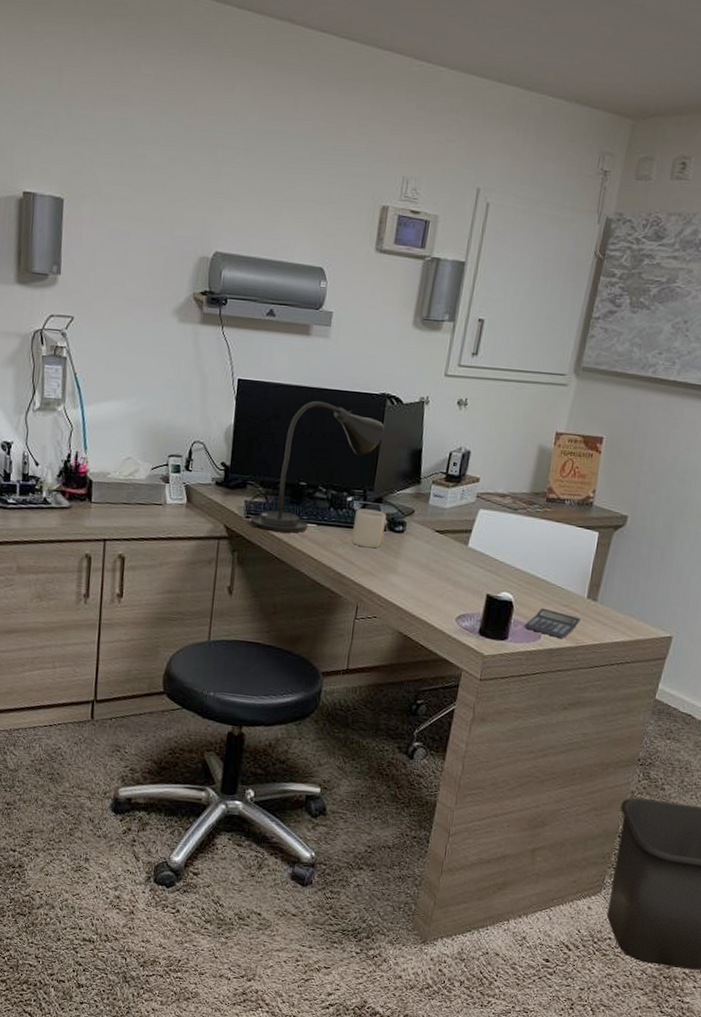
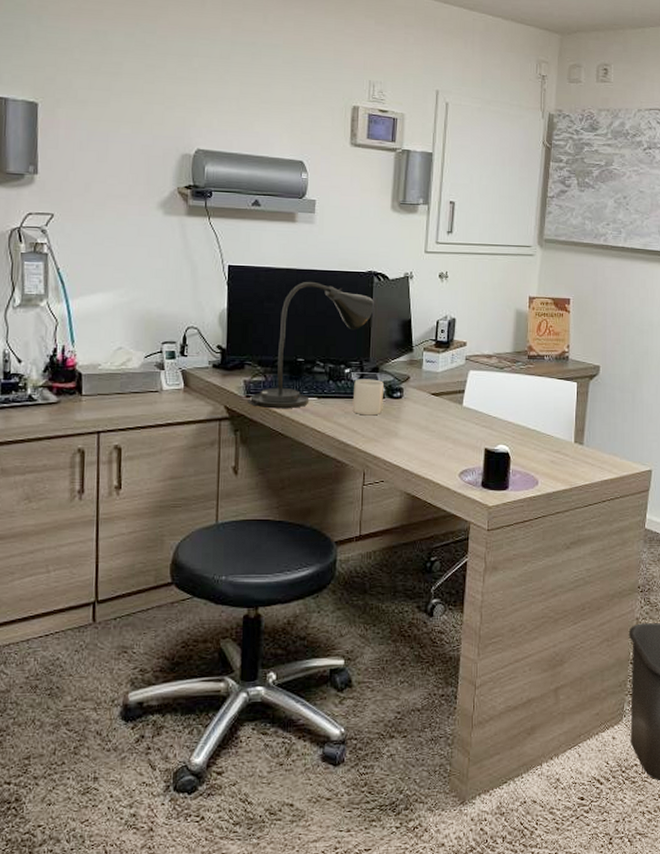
calculator: present [523,607,581,638] -> none [521,456,571,482]

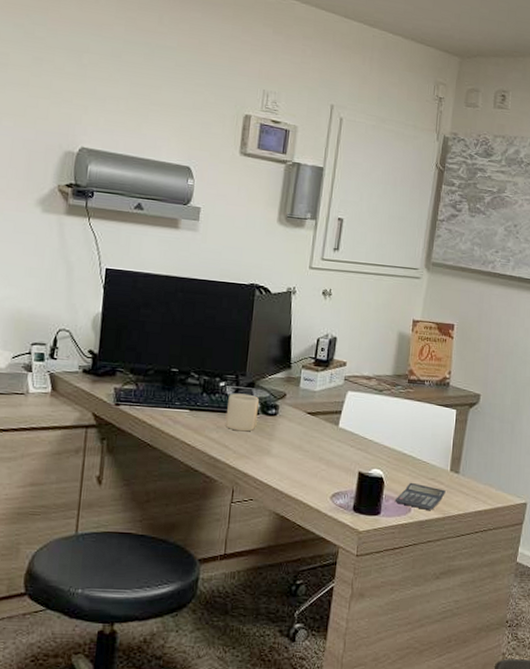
desk lamp: present [248,282,374,409] -> none [117,290,254,419]
calculator: none [521,456,571,482] -> present [394,482,446,510]

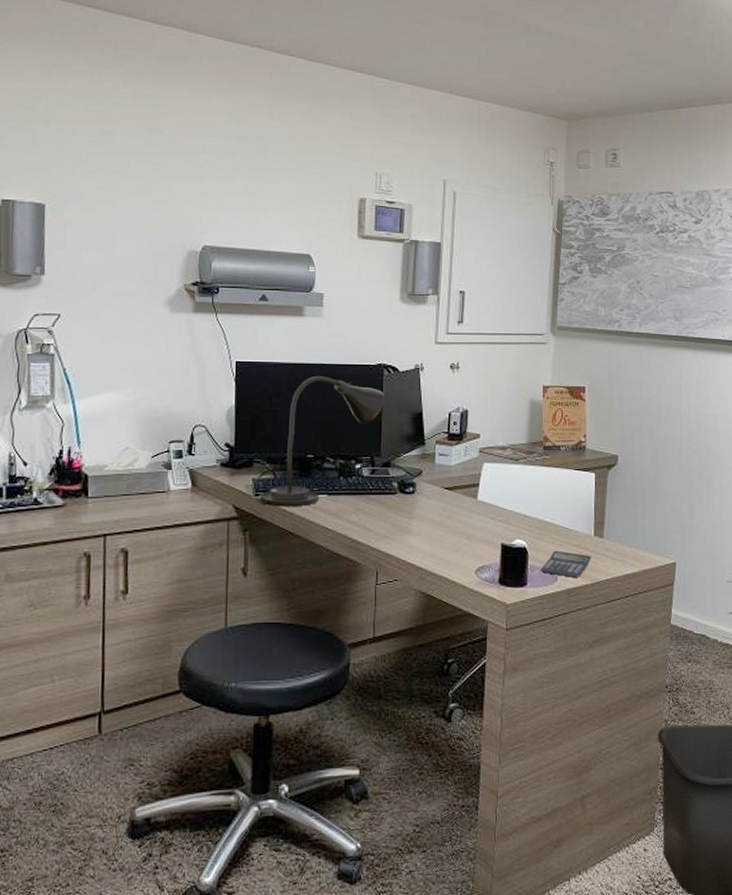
desk lamp: none [117,290,254,419] -> present [256,376,384,507]
mug: present [225,393,259,432] -> none [364,474,395,512]

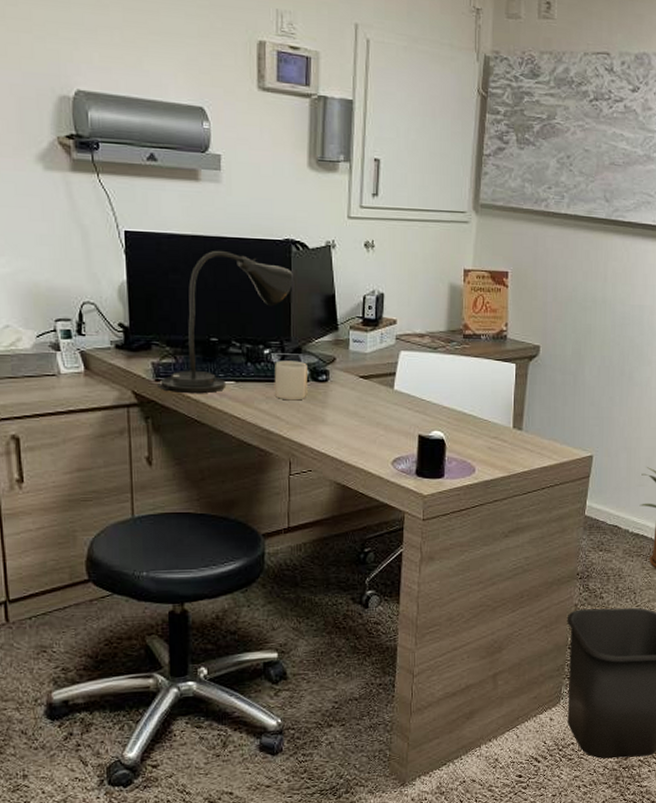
mug: none [364,474,395,512] -> present [274,360,308,401]
calculator: present [540,550,591,577] -> none [457,442,509,469]

